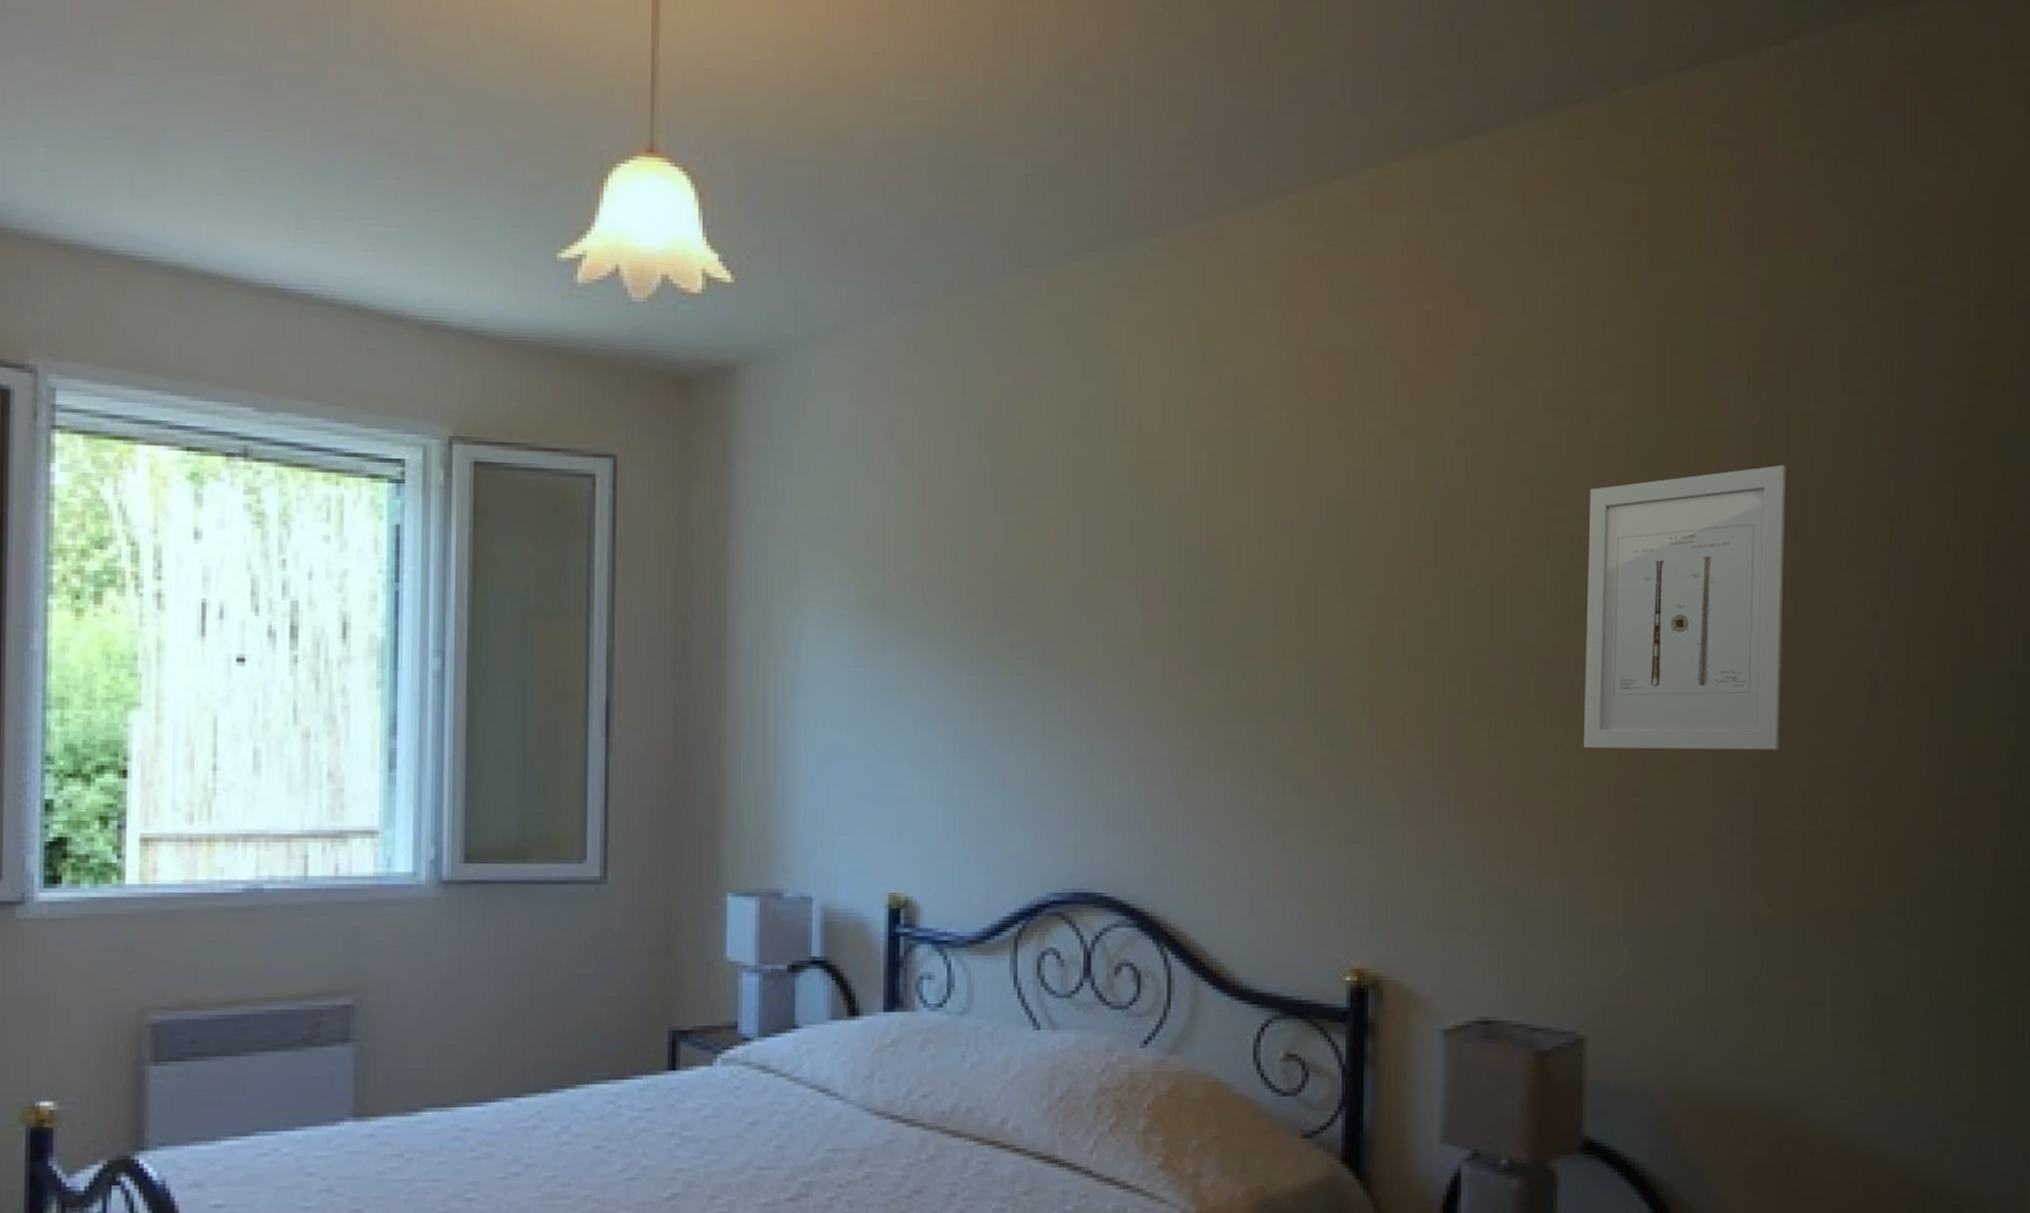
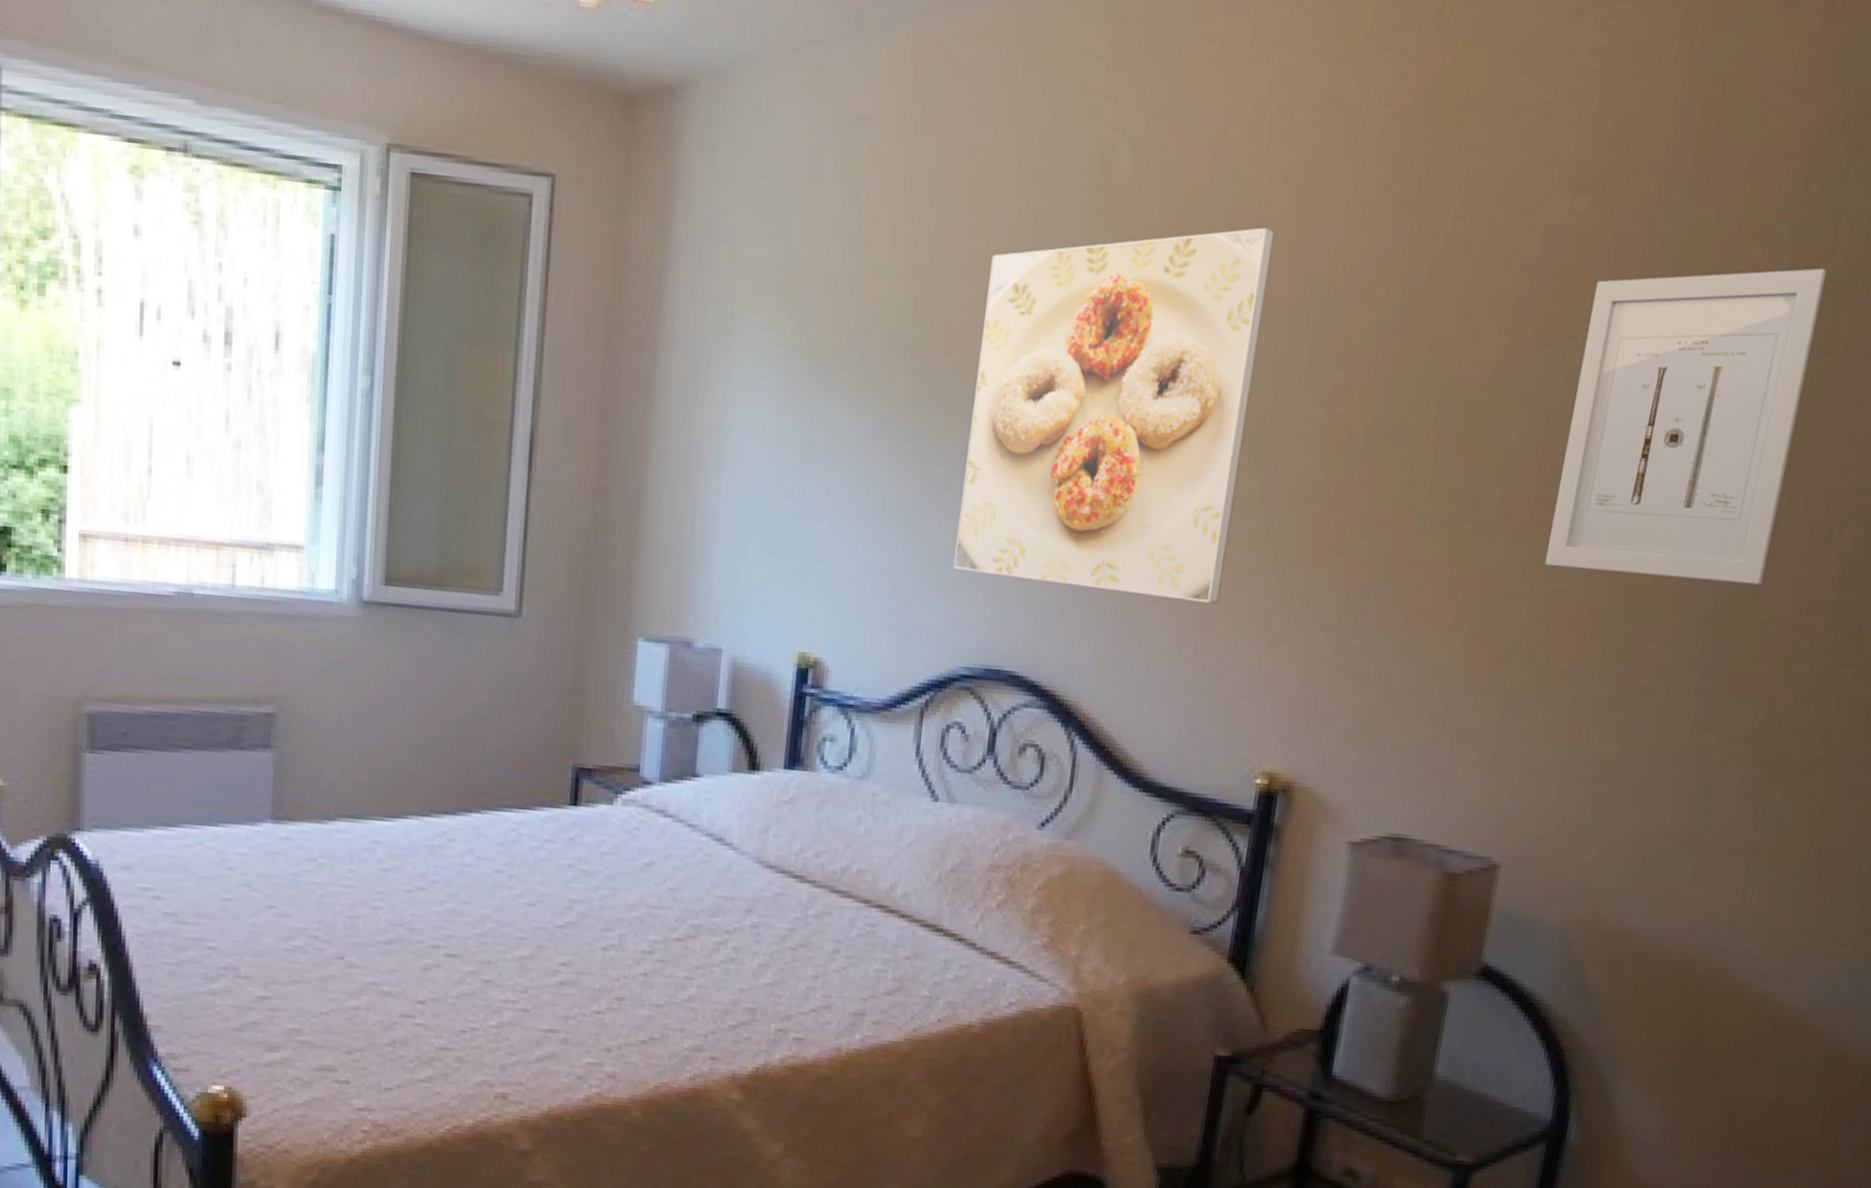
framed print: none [1033,461,1298,810] -> present [954,227,1276,604]

